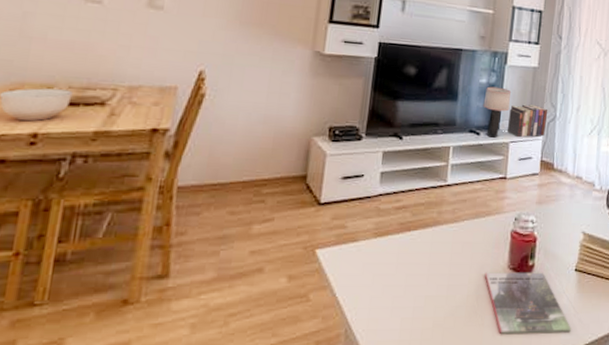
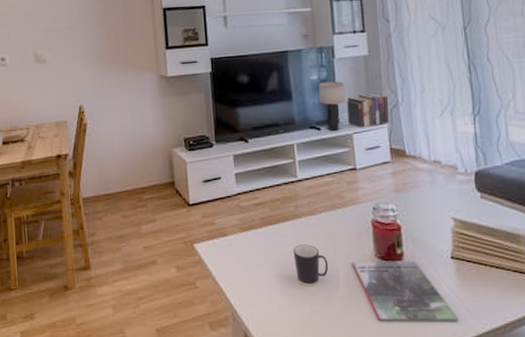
mug: none [426,253,462,299] -> present [293,244,329,287]

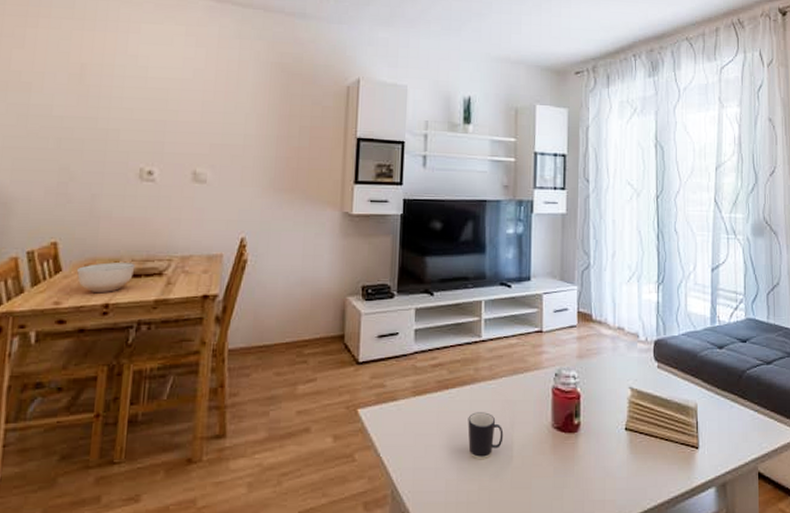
table lamp: present [318,81,347,131] -> none [512,236,541,290]
books: present [347,93,389,128] -> none [539,253,581,289]
magazine: present [351,260,458,321] -> none [527,431,626,498]

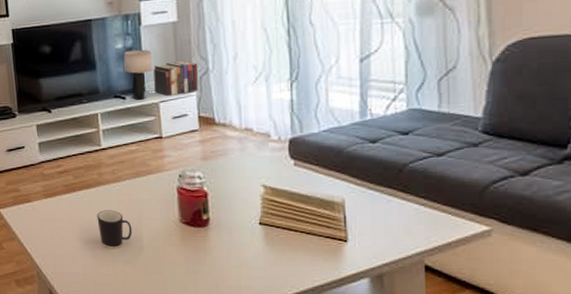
table lamp: none [512,236,541,290] -> present [123,49,153,100]
books: none [539,253,581,289] -> present [153,61,199,97]

